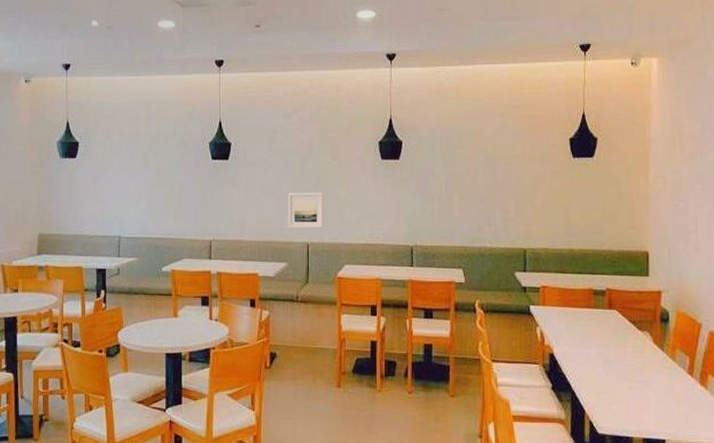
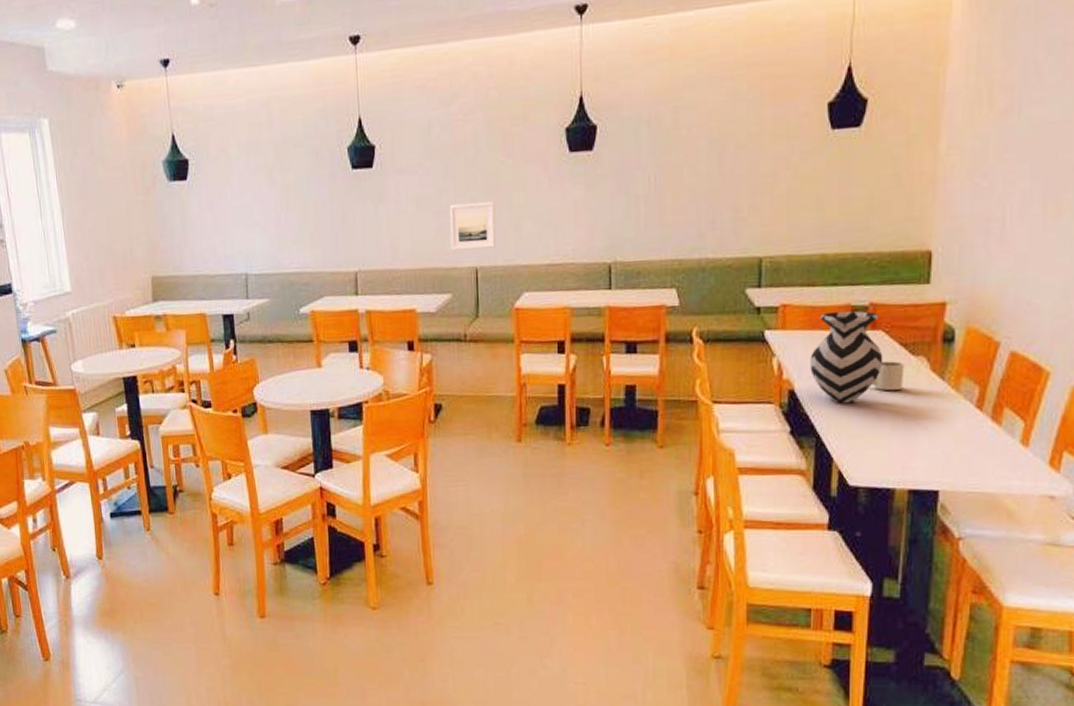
vase: none [564,293,619,367] -> present [810,311,883,404]
mug: none [611,334,635,358] -> present [872,361,905,391]

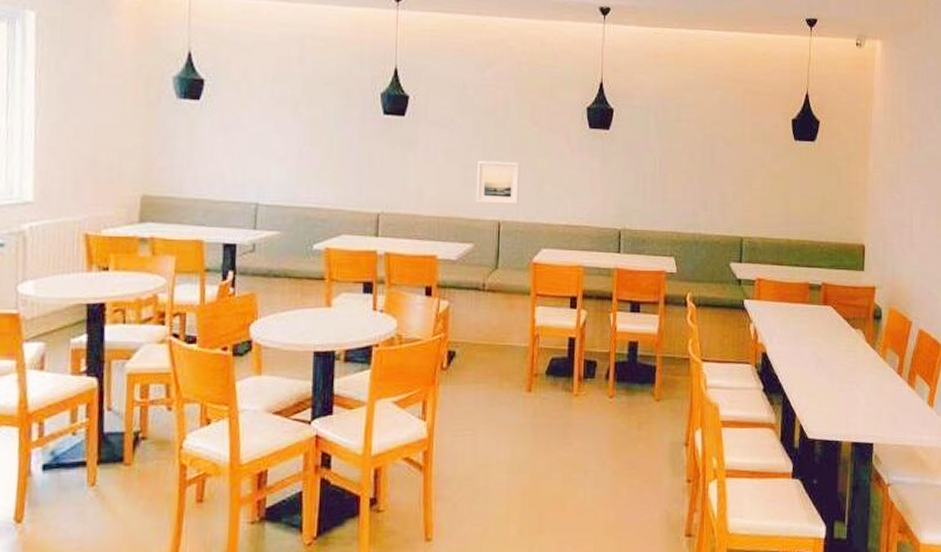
vase: present [810,311,883,404] -> none [779,287,832,367]
mug: present [872,361,905,391] -> none [824,332,848,357]

